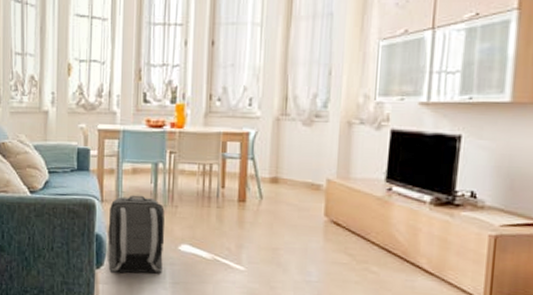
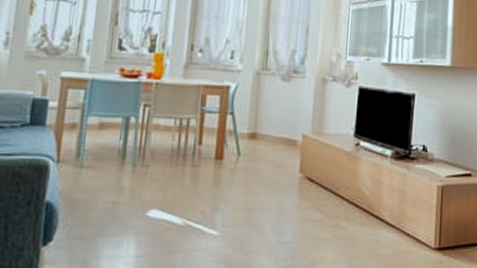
backpack: present [107,195,165,274] -> none [57,153,134,251]

